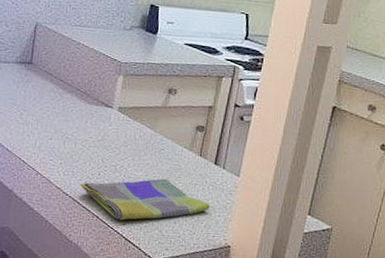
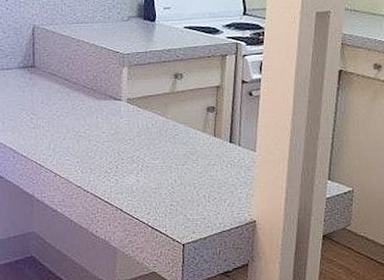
dish towel: present [80,179,210,221] -> none [99,164,230,210]

